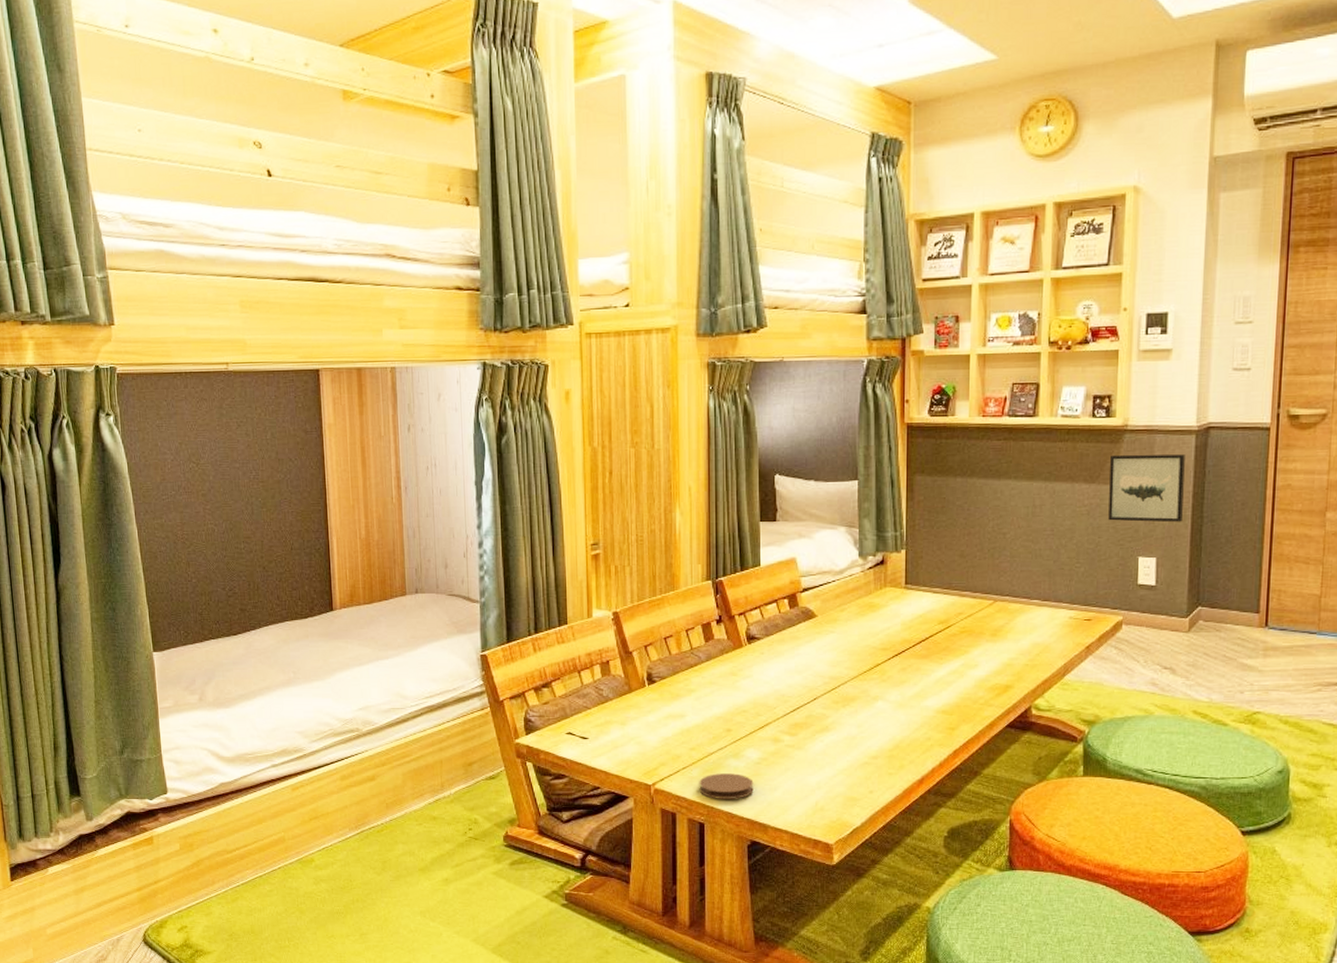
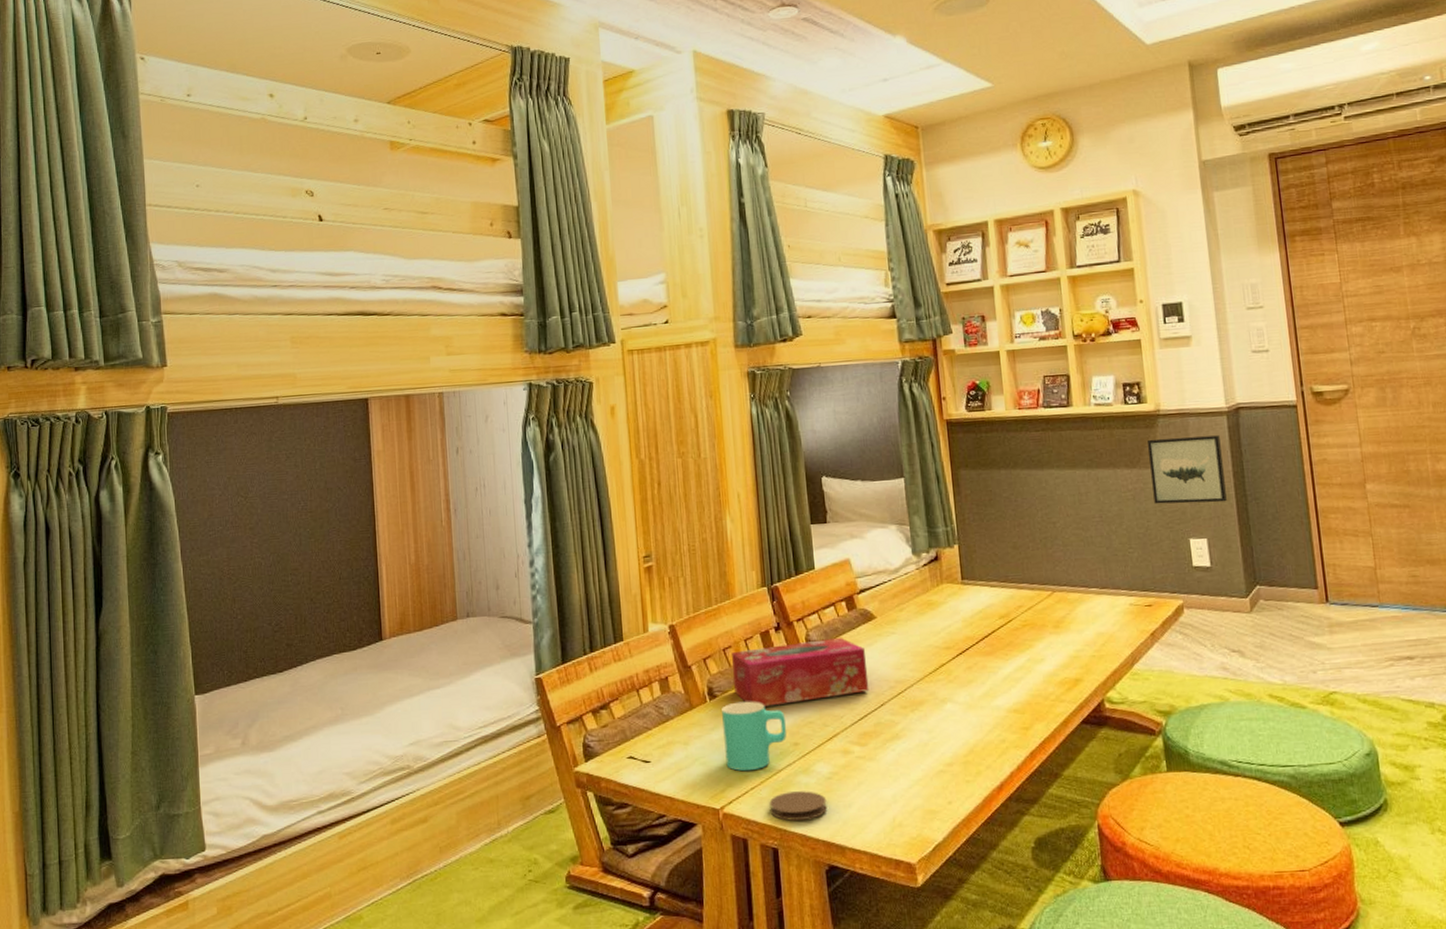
cup: none [659,688,720,751] -> present [722,701,787,771]
tissue box: none [671,633,804,694] -> present [730,637,869,707]

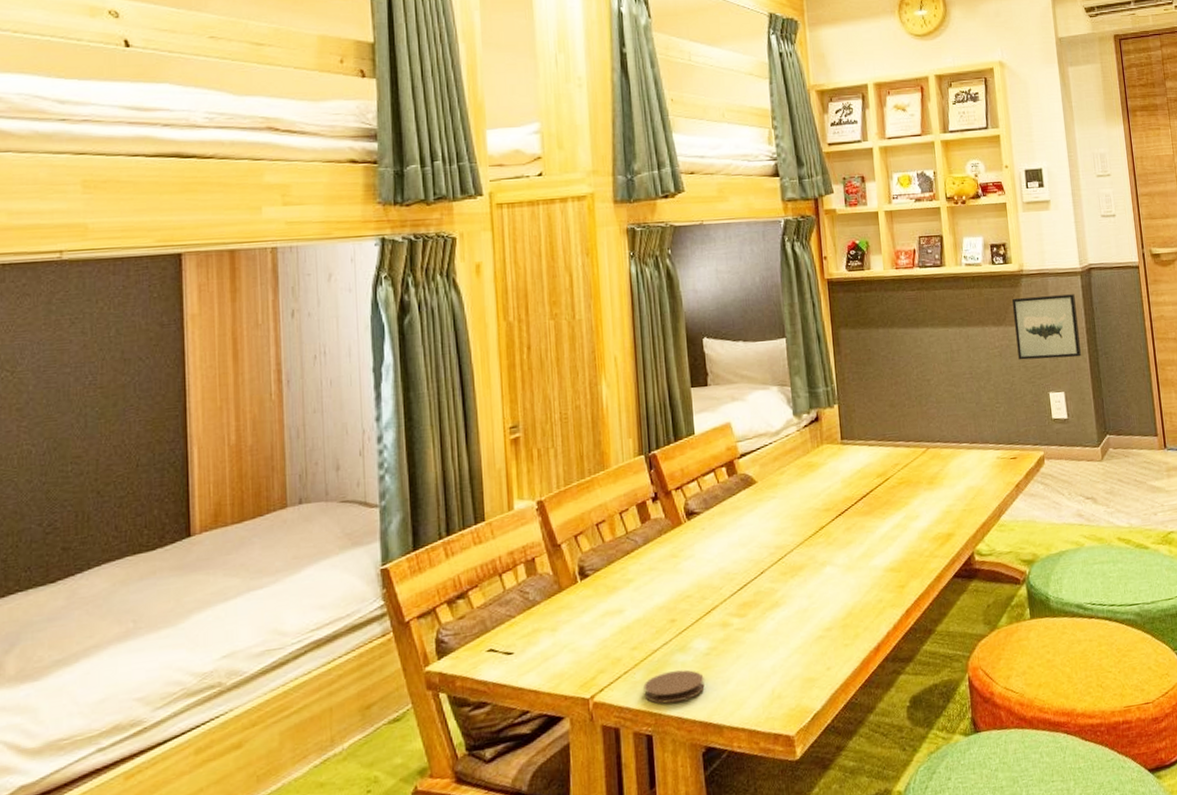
cup: present [722,701,787,771] -> none [594,578,663,655]
tissue box: present [730,637,869,707] -> none [604,504,749,583]

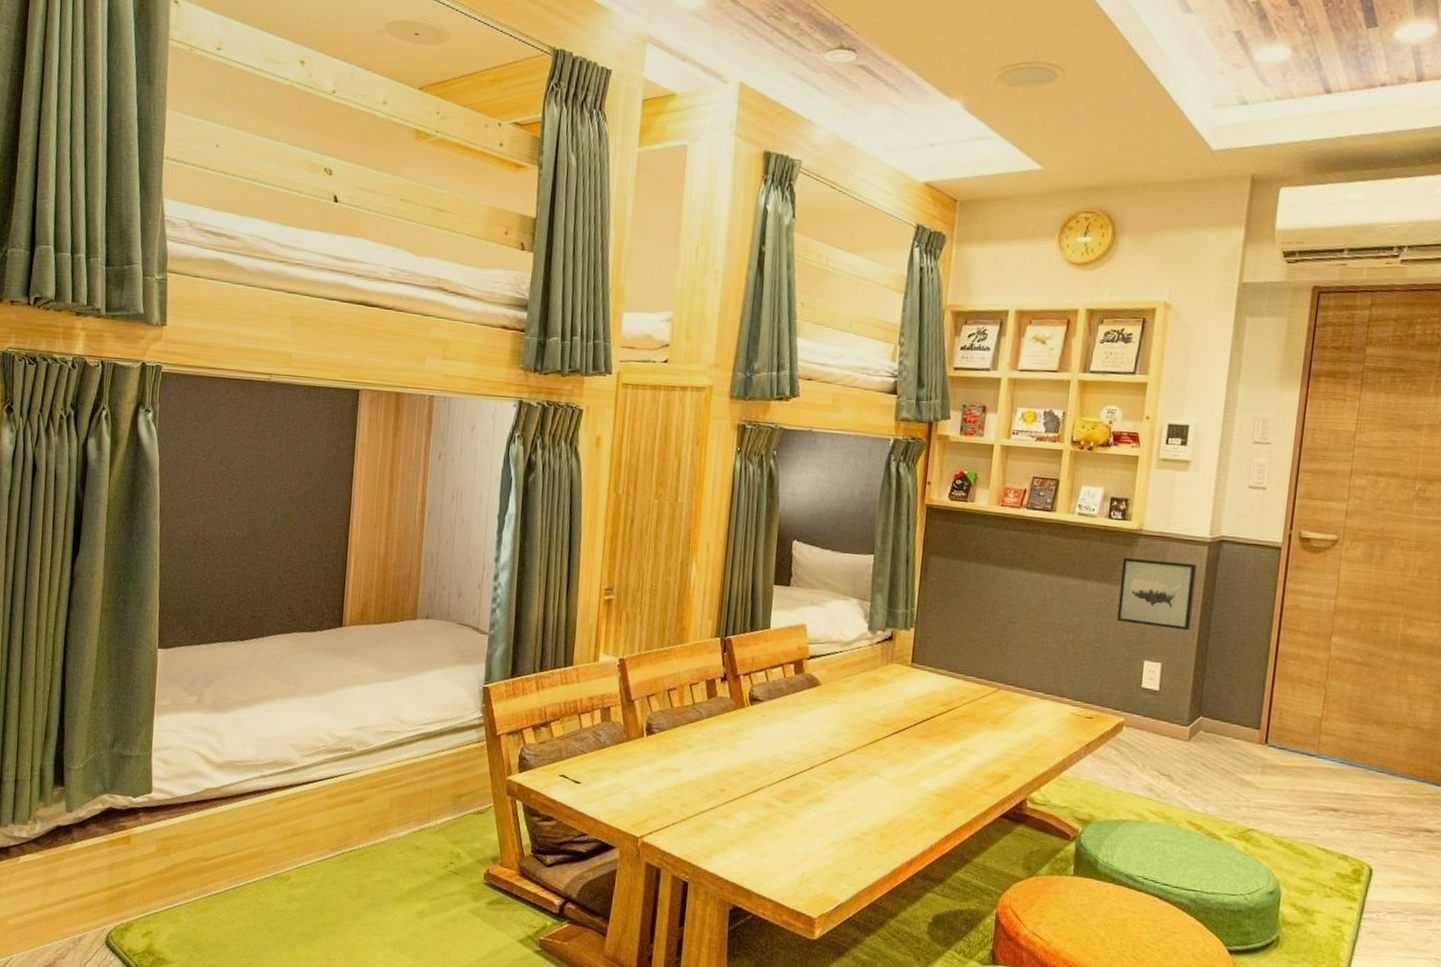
coaster: present [643,669,705,704] -> none [686,832,742,862]

